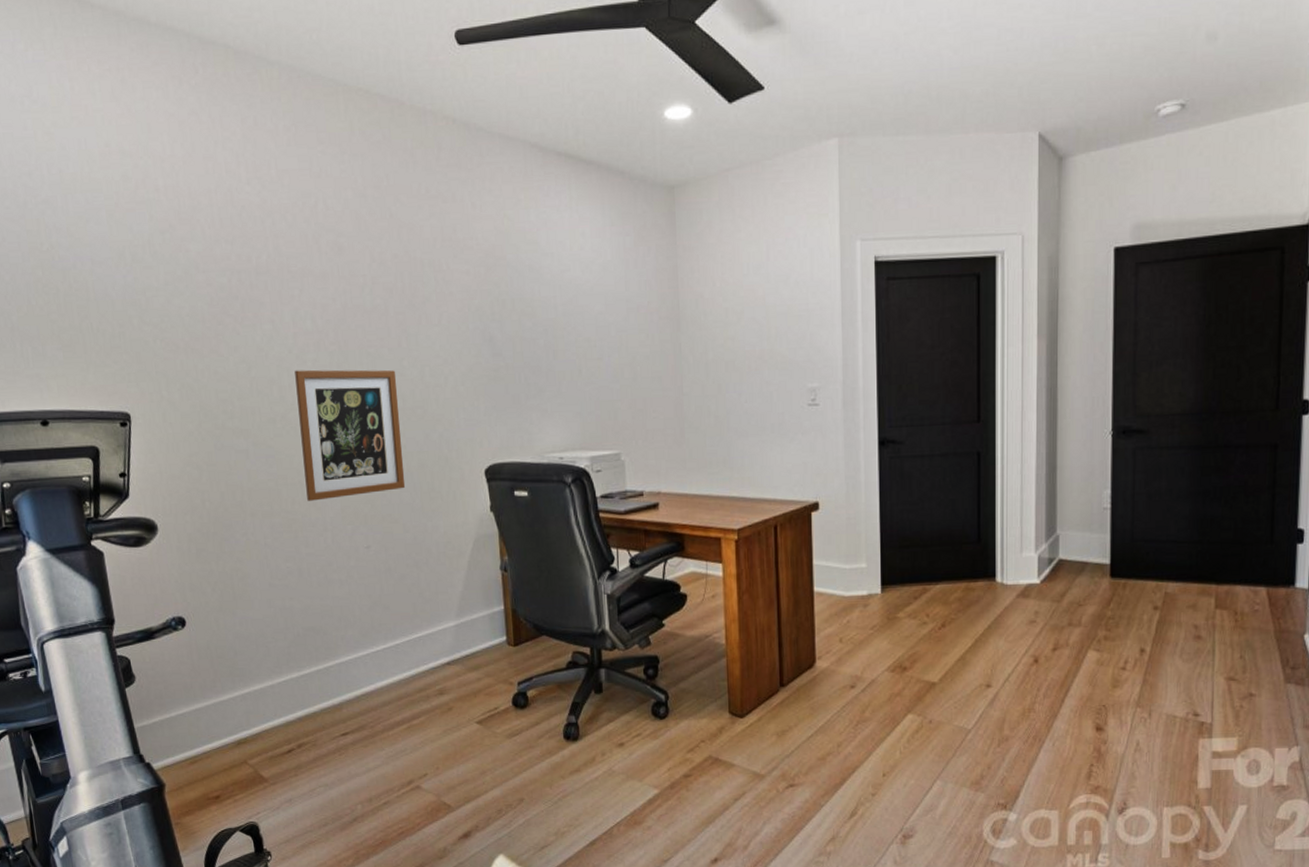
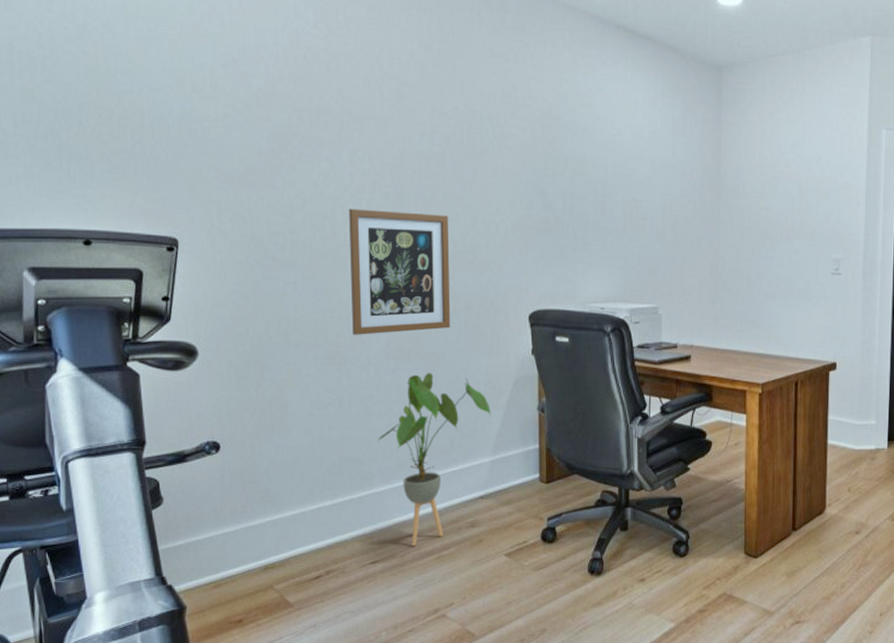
house plant: none [339,535,452,716] -> present [377,372,491,546]

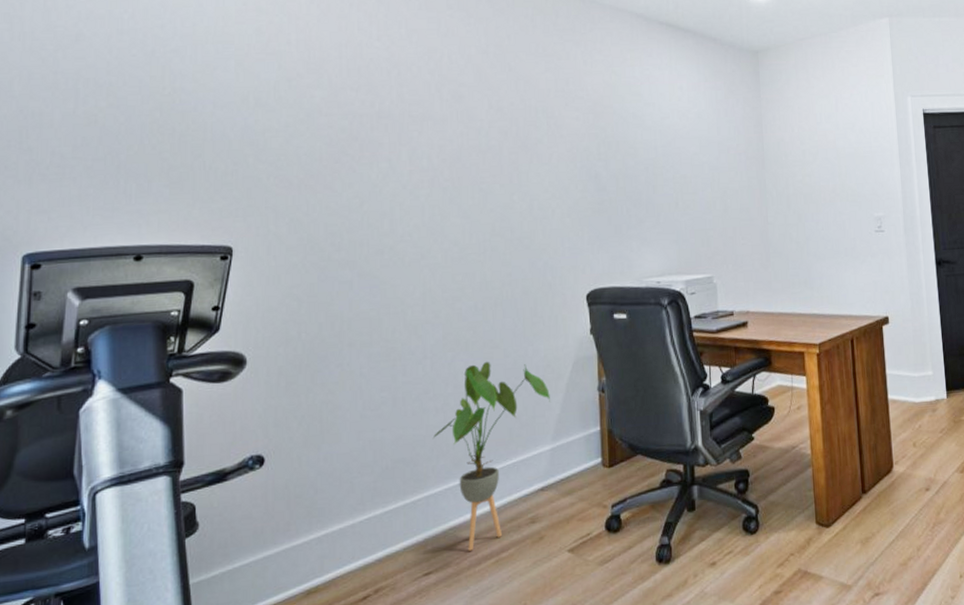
wall art: present [349,209,451,335] -> none [407,203,509,329]

